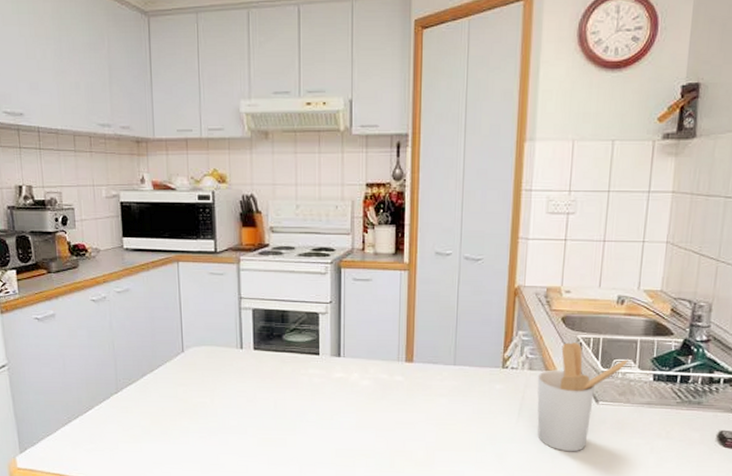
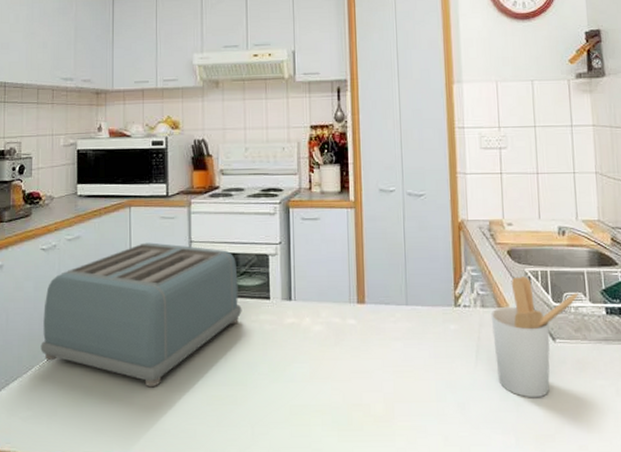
toaster: none [98,297,292,429] -> present [40,242,242,388]

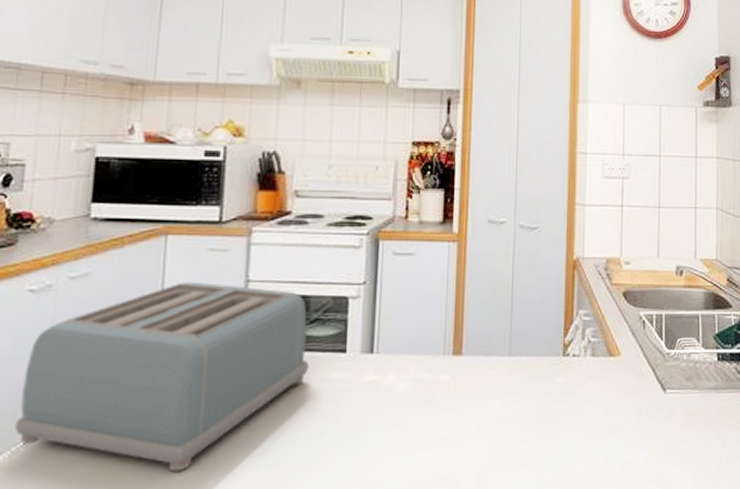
utensil holder: present [491,276,579,398] -> none [601,321,692,457]

